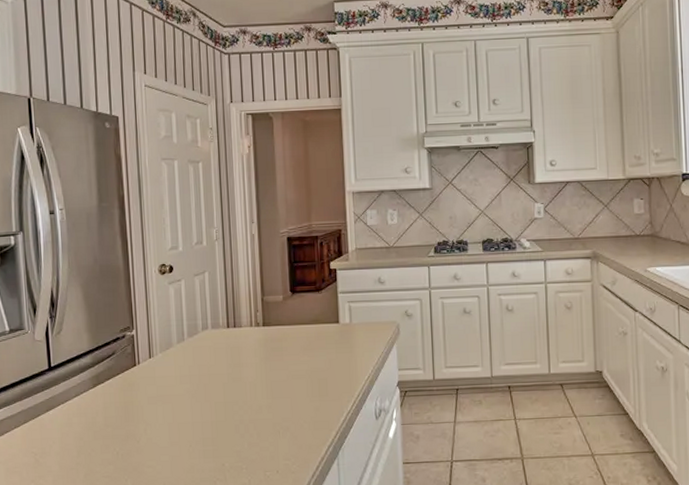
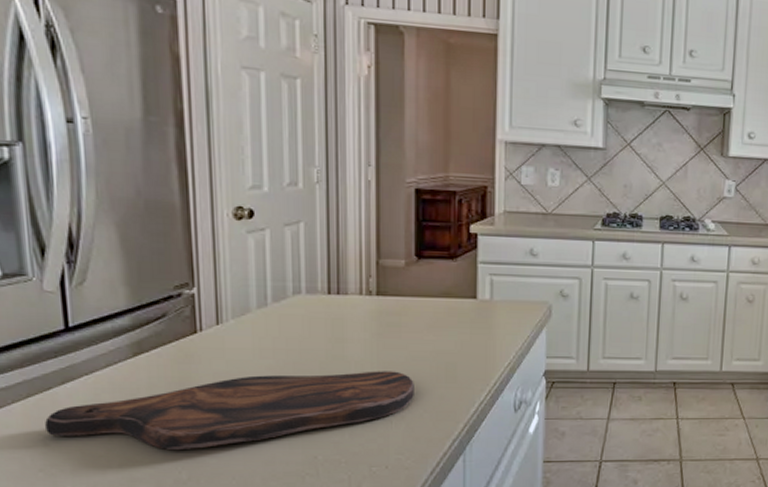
cutting board: none [36,388,296,462] -> present [45,371,414,450]

